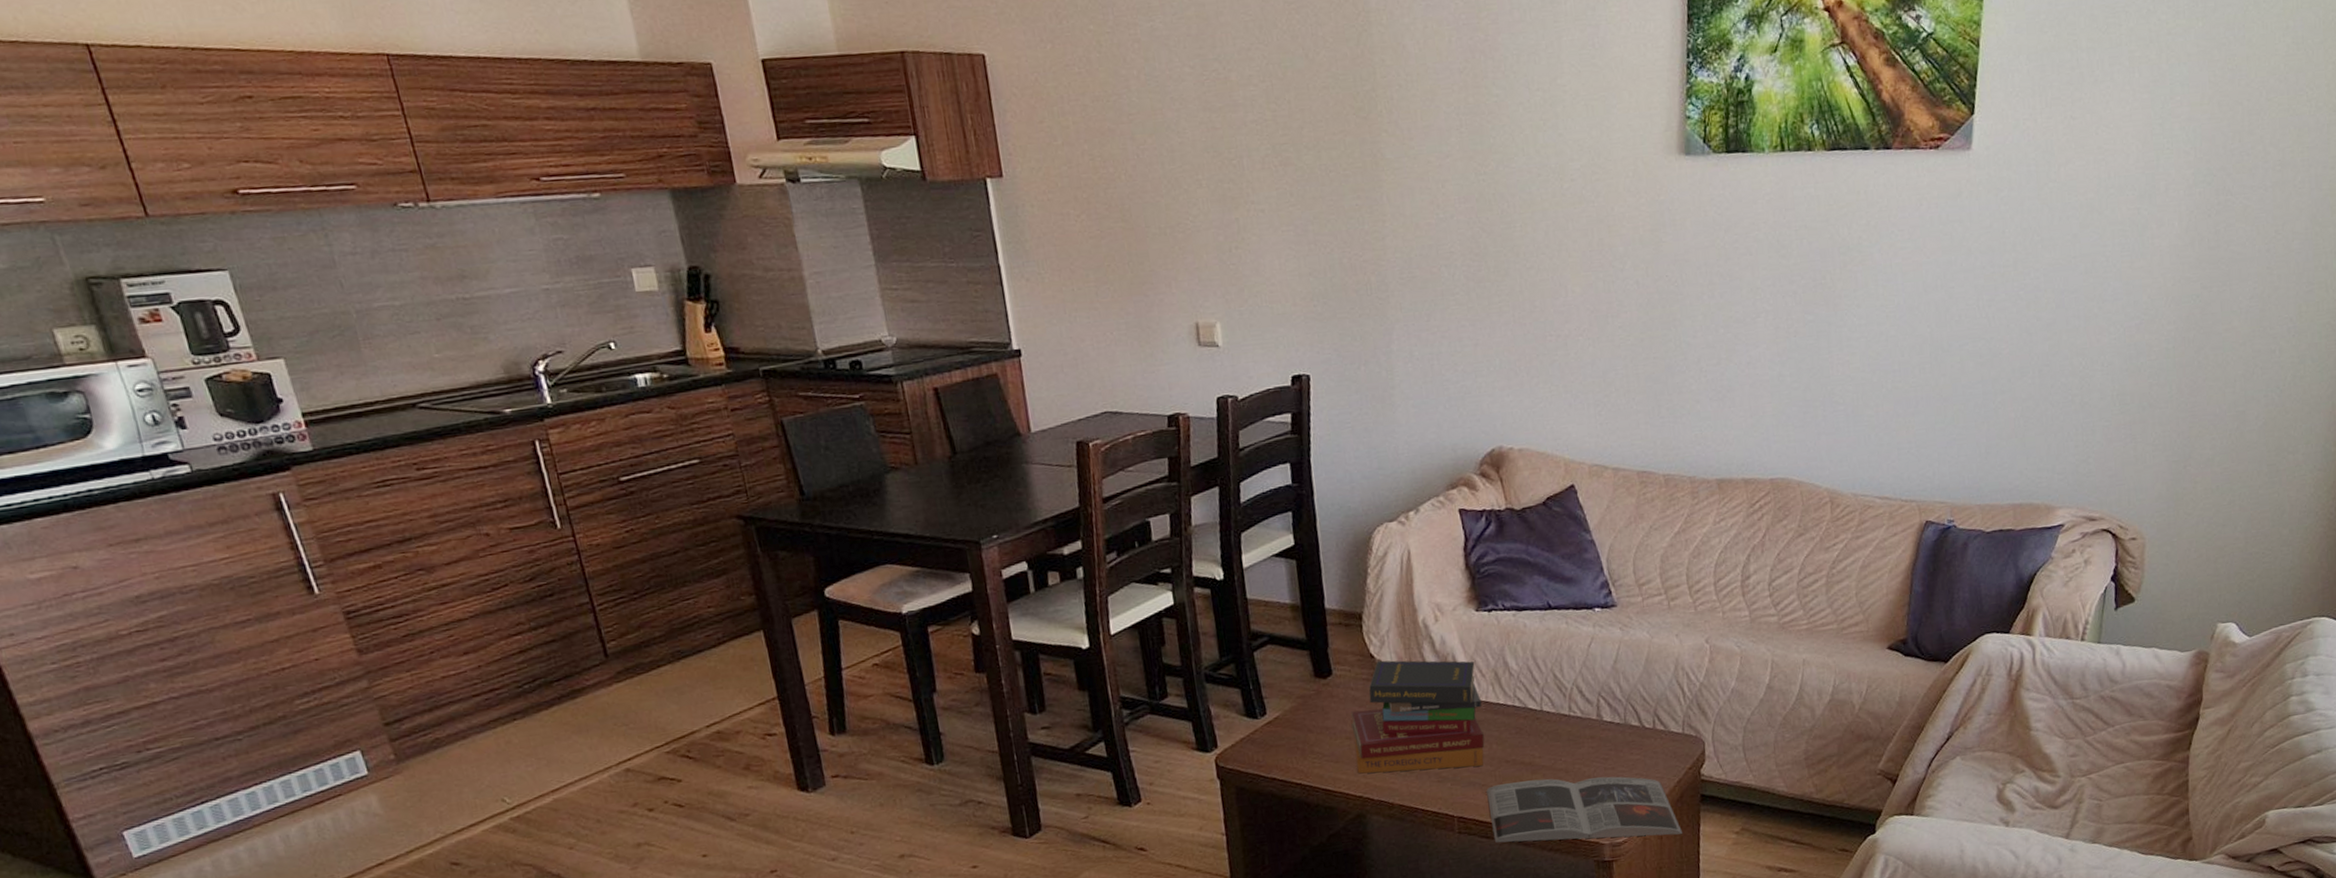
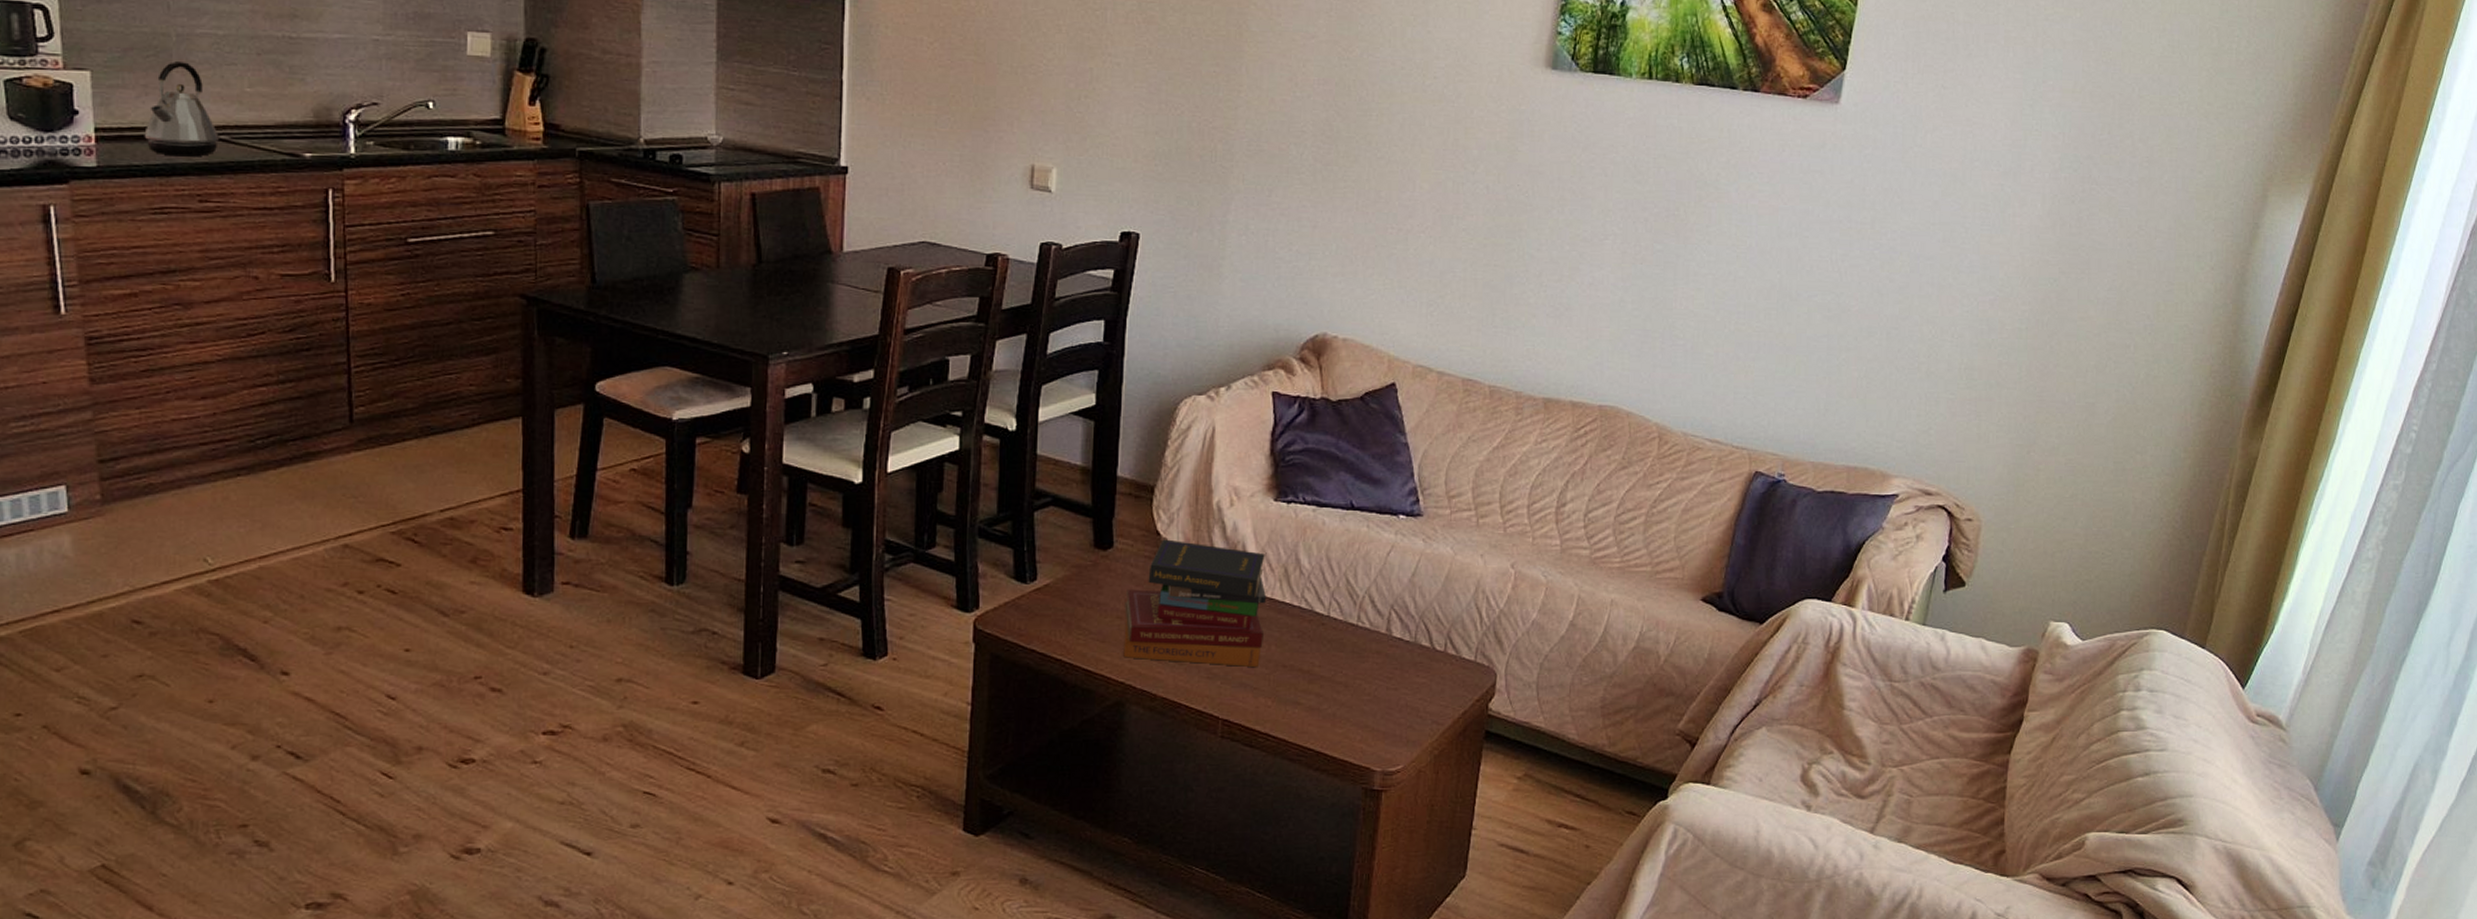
kettle: none [348,336,421,431] -> present [144,60,219,157]
magazine: present [1486,776,1683,843] -> none [1257,690,1462,772]

